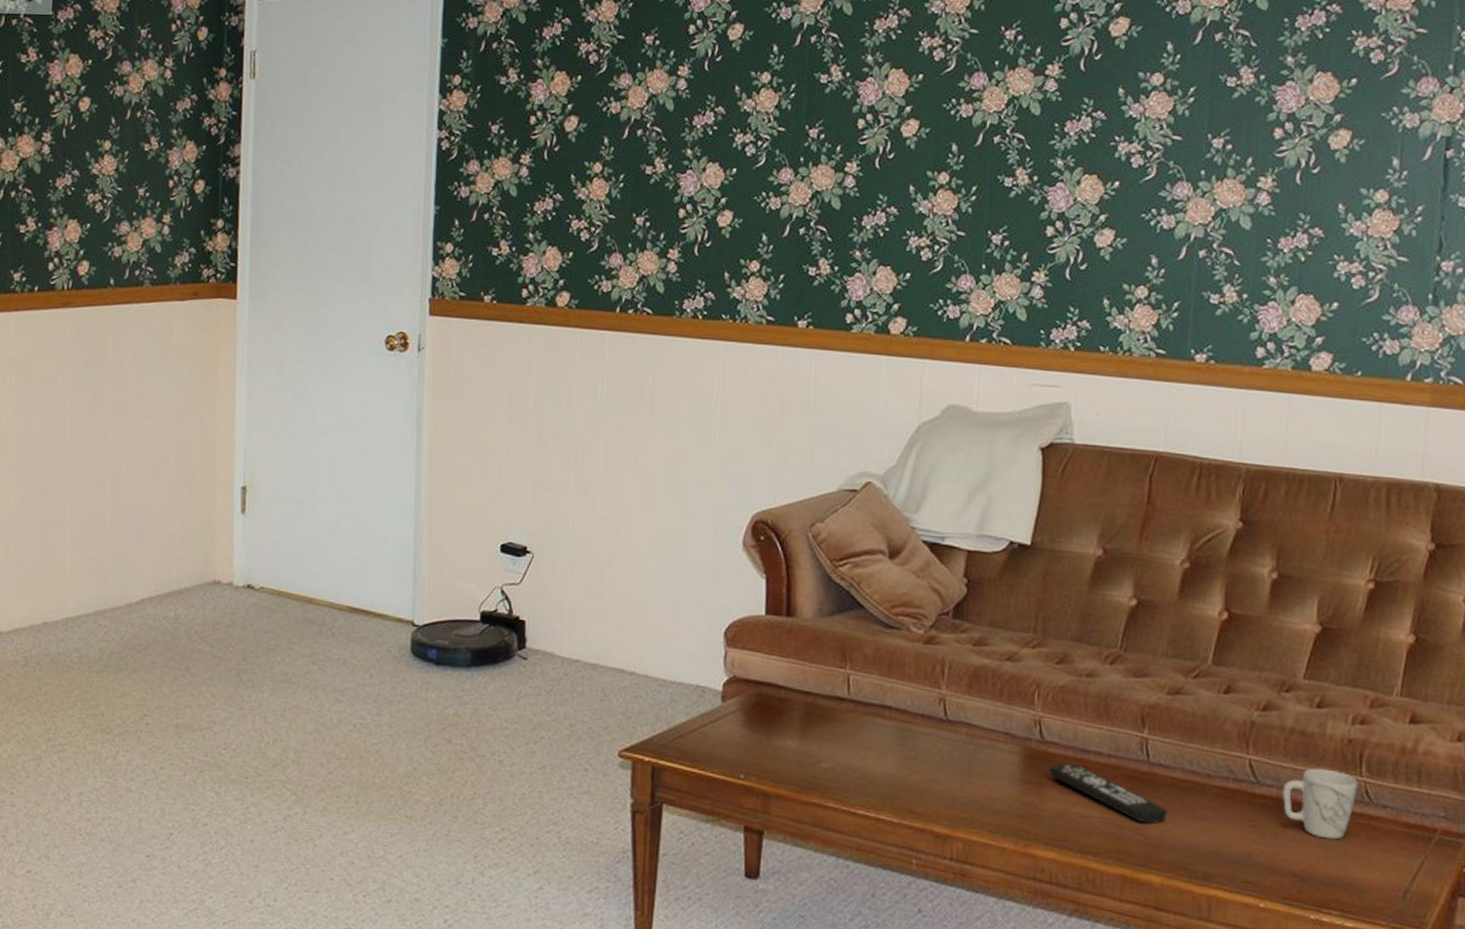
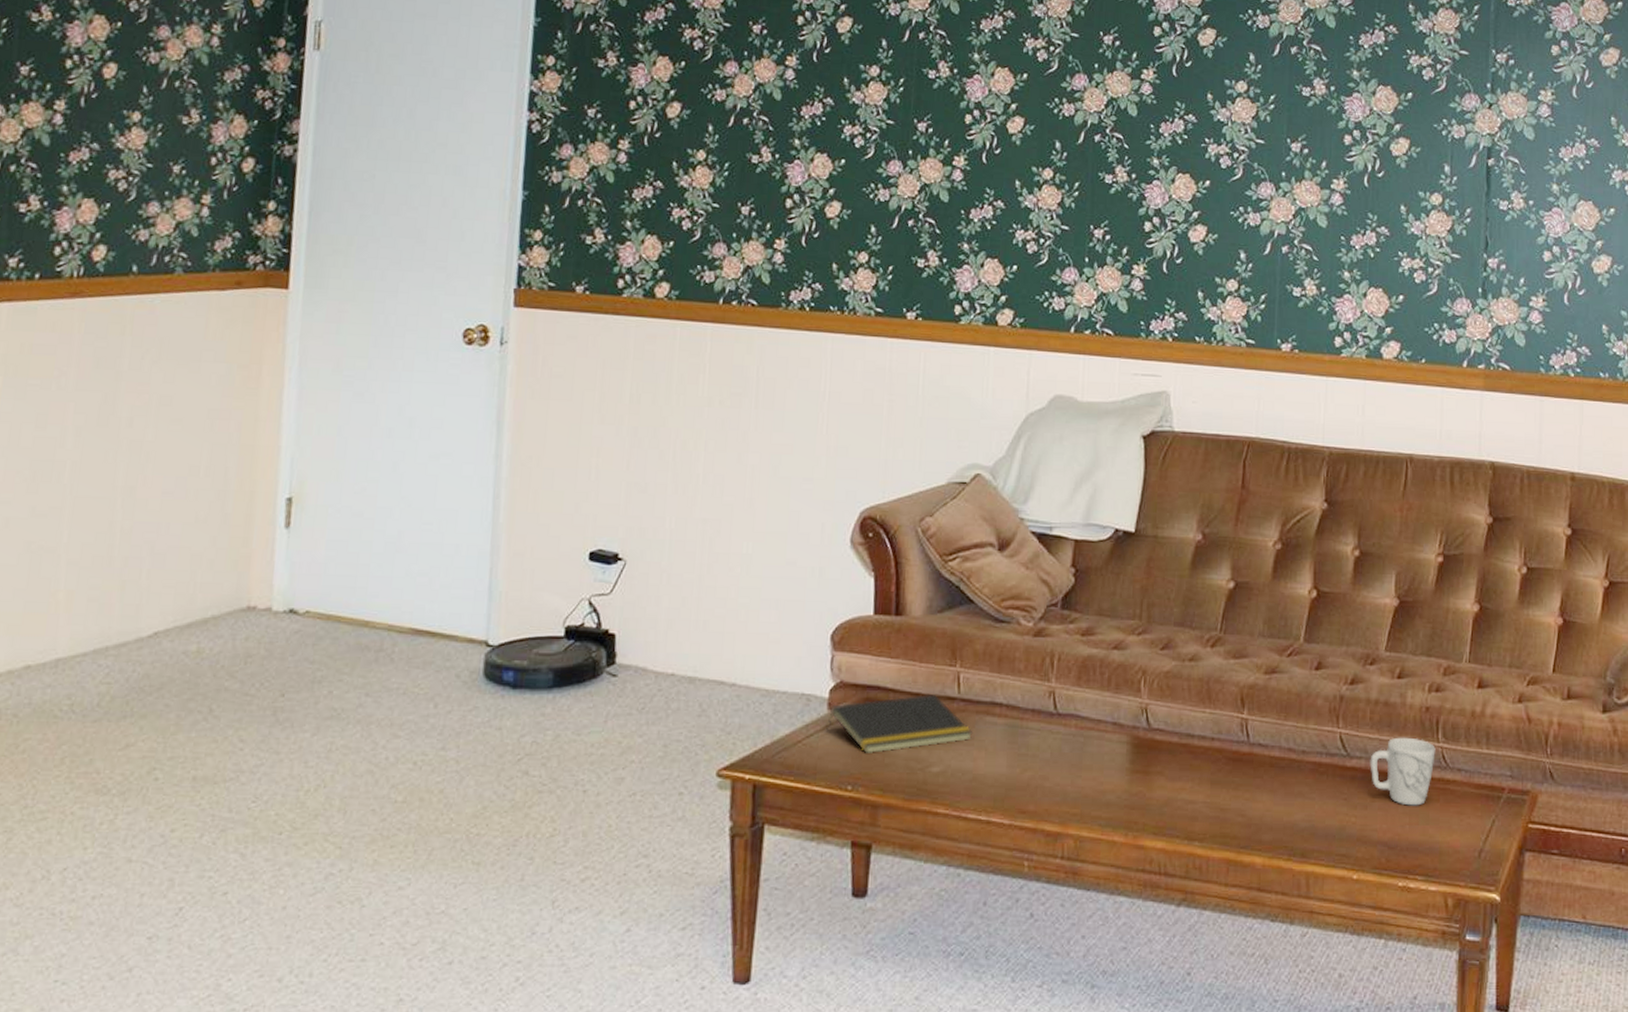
notepad: none [720,692,863,747] -> present [826,693,973,754]
remote control: present [1048,763,1168,825] -> none [1155,749,1267,805]

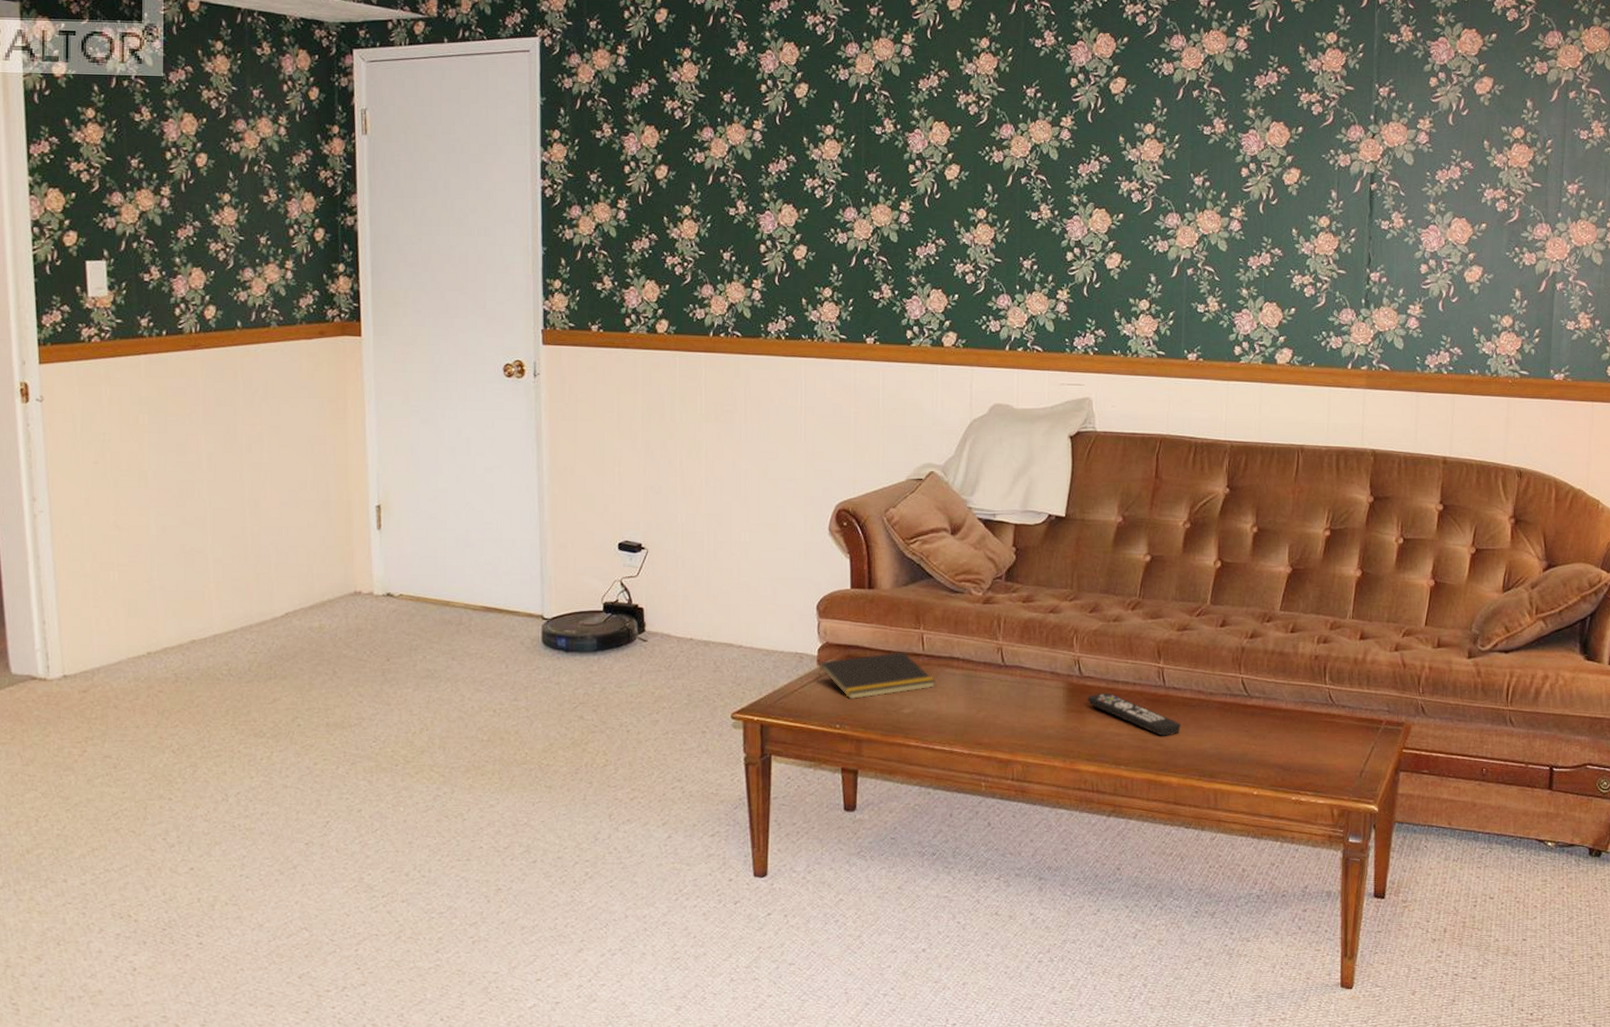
remote control: none [1155,749,1267,805] -> present [1087,693,1181,736]
mug: present [1370,737,1436,806] -> none [1267,680,1323,736]

